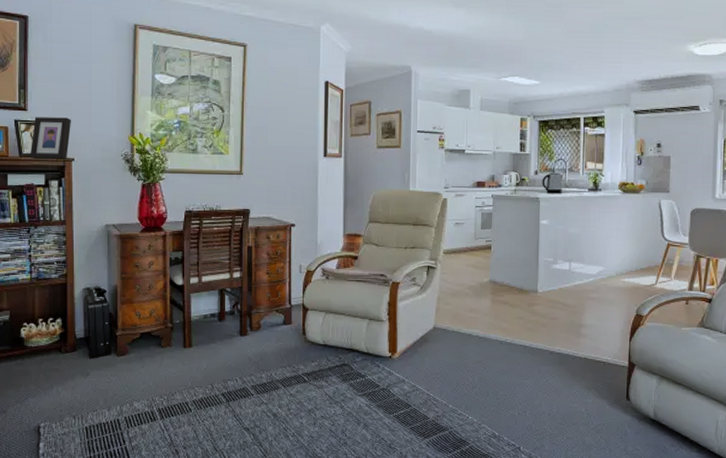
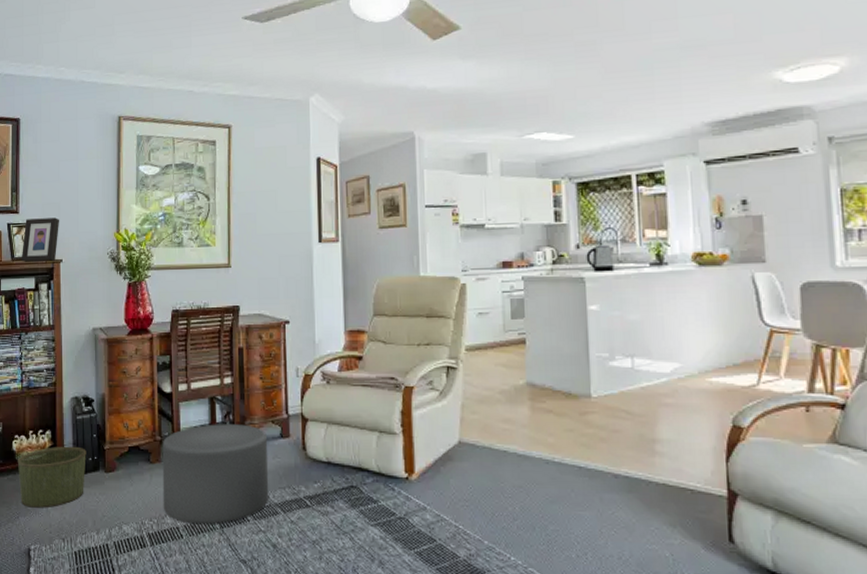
basket: none [26,332,98,389] -> present [17,446,86,508]
pouf: none [173,312,272,399] -> present [162,424,269,525]

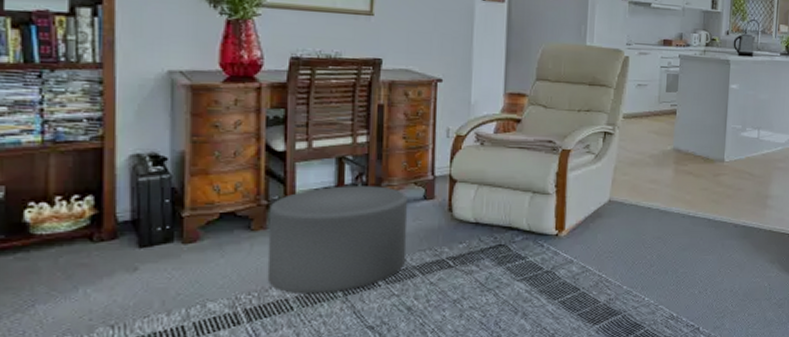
basket: present [17,446,86,508] -> none [32,214,153,292]

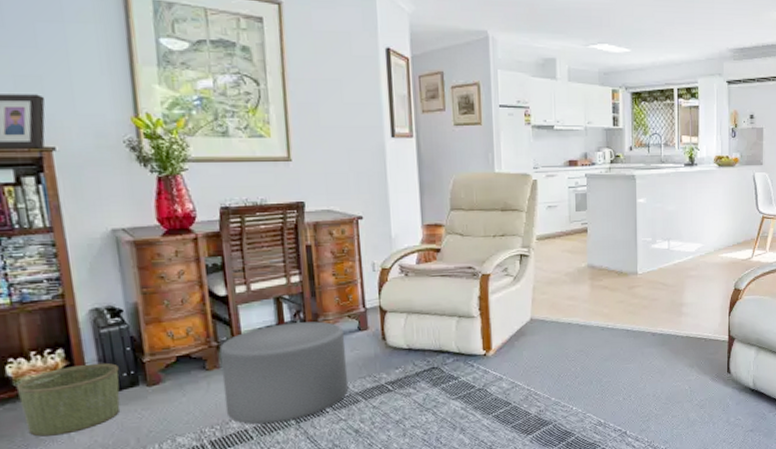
basket: none [32,214,153,292] -> present [16,362,120,437]
kettle: present [733,33,755,58] -> none [637,147,658,171]

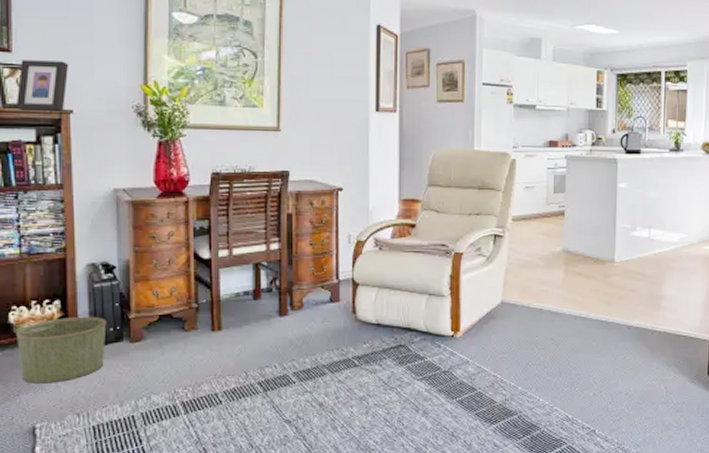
pouf: present [219,321,349,424] -> none [199,290,317,390]
kettle: none [637,147,658,171] -> present [620,131,642,155]

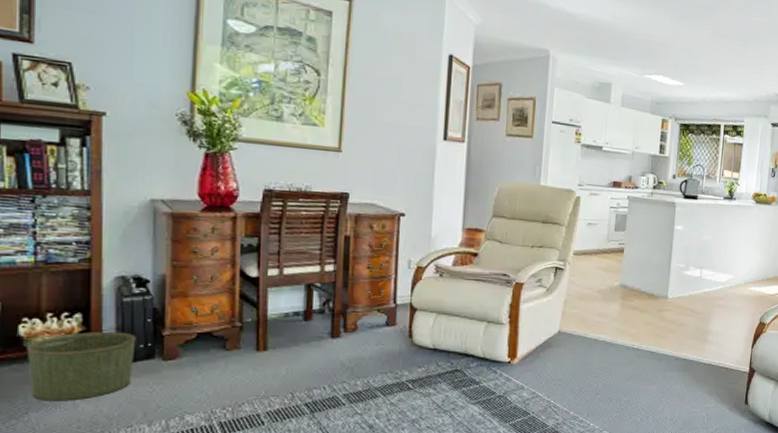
picture frame: present [15,60,69,113] -> none [36,53,104,114]

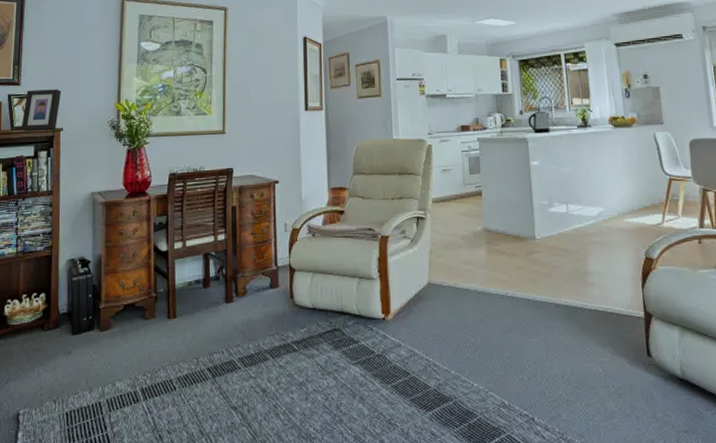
basket: present [26,331,136,401] -> none [9,307,81,371]
picture frame: none [36,53,104,114] -> present [21,89,62,132]

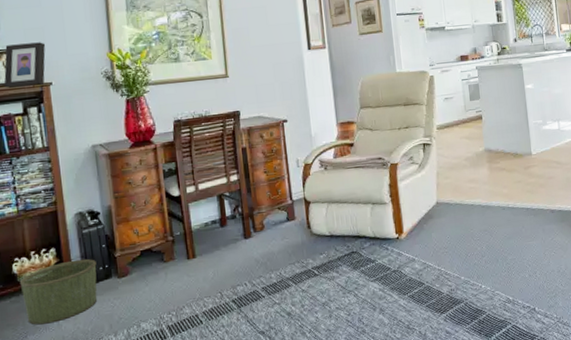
basket: none [9,307,81,371] -> present [19,258,97,325]
kettle: present [528,111,550,134] -> none [521,37,542,59]

